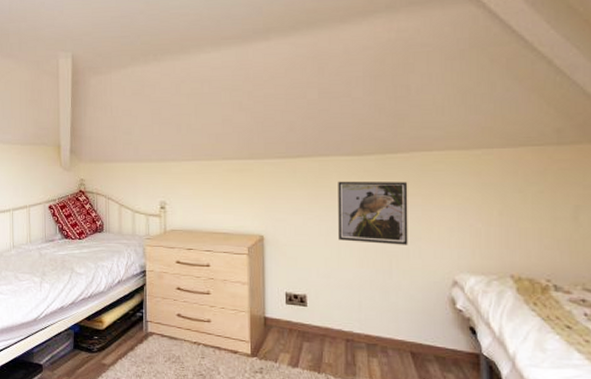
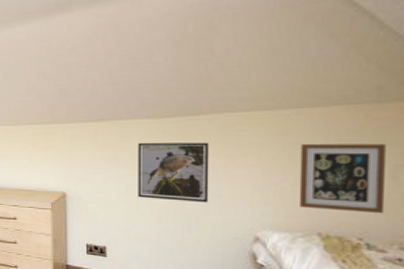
picture frame: none [492,184,568,255] -> present [298,143,386,214]

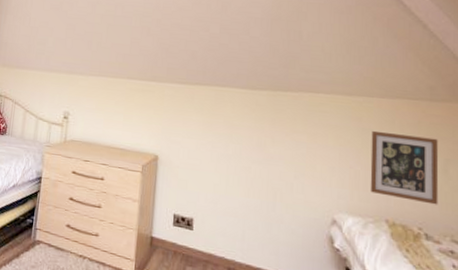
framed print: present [138,142,210,203] -> none [228,111,295,180]

